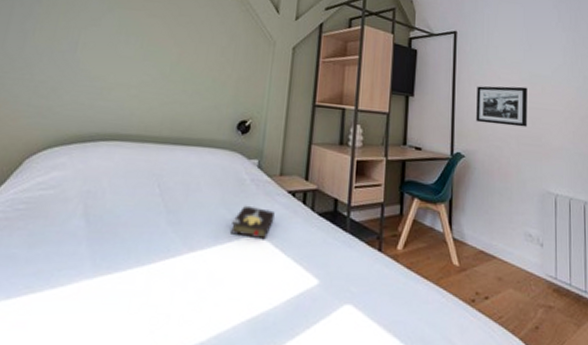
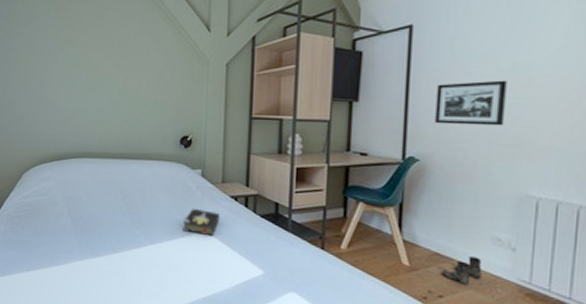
boots: none [486,254,519,283] -> present [441,257,482,284]

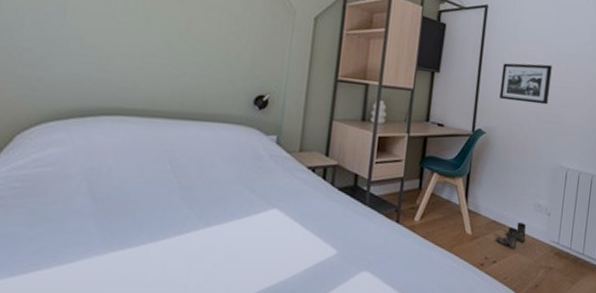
hardback book: present [182,208,220,237] -> none [247,181,294,214]

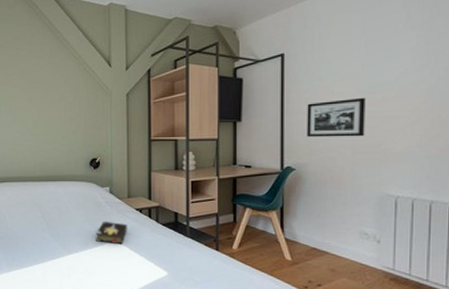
hardback book: none [247,181,294,214] -> present [95,221,127,245]
boots: present [496,223,526,248] -> none [319,250,353,273]

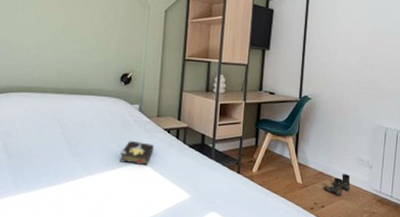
picture frame: present [307,97,366,138] -> none [322,39,370,74]
boots: none [319,250,353,273] -> present [324,174,351,195]

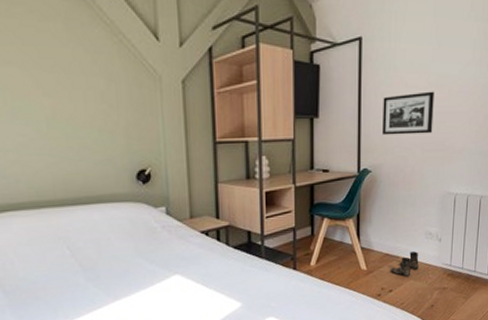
hardback book: present [119,140,154,166] -> none [150,251,191,279]
picture frame: none [322,39,370,74] -> present [382,91,434,136]

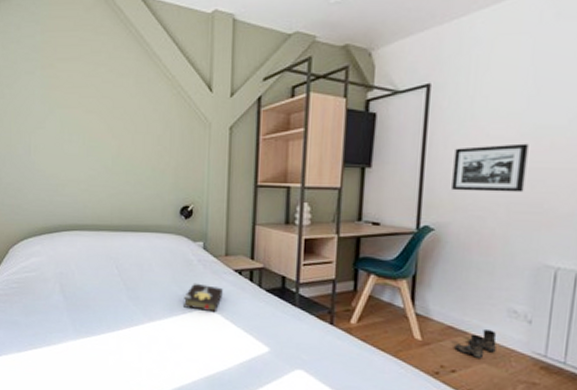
hardback book: none [150,251,191,279] -> present [182,283,223,313]

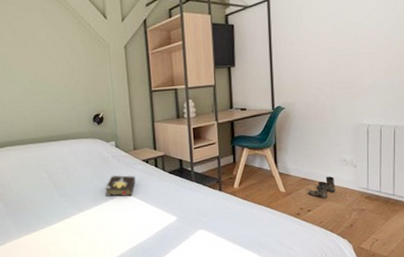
picture frame: present [452,143,529,193] -> none [292,37,341,78]

